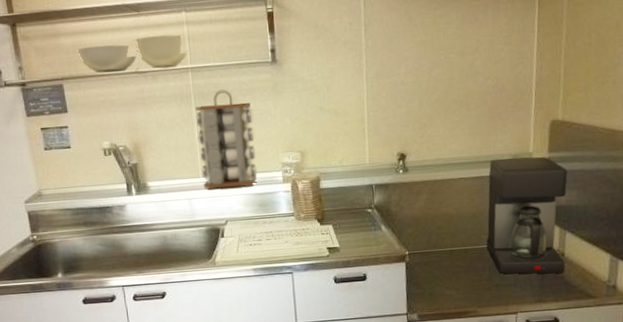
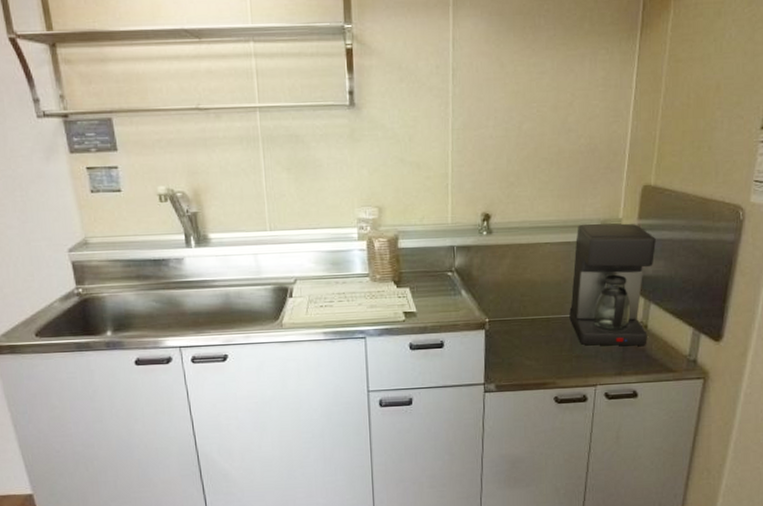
bowl: present [78,45,137,73] -> none [129,75,198,107]
bowl: present [135,35,188,69] -> none [196,68,256,106]
spice rack: present [195,90,258,190] -> none [263,134,331,245]

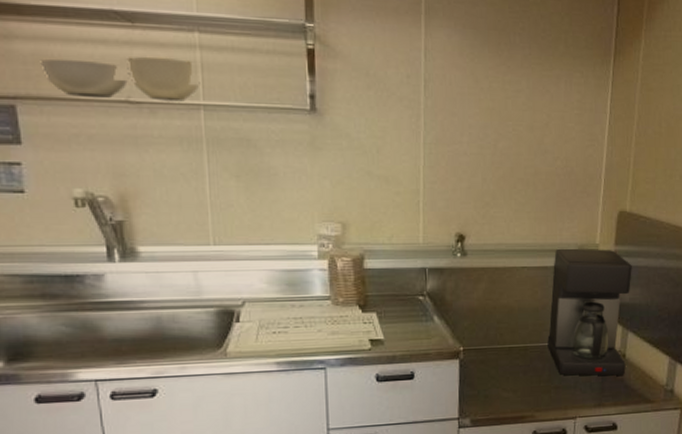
bowl: none [129,75,198,107] -> present [40,58,129,98]
bowl: none [196,68,256,106] -> present [127,57,200,102]

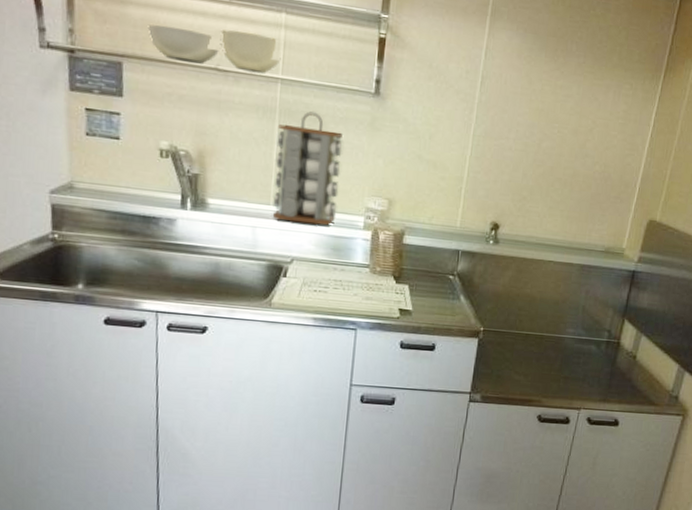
spice rack: none [207,137,286,262] -> present [272,111,343,226]
coffee maker: present [547,248,632,376] -> none [563,248,654,376]

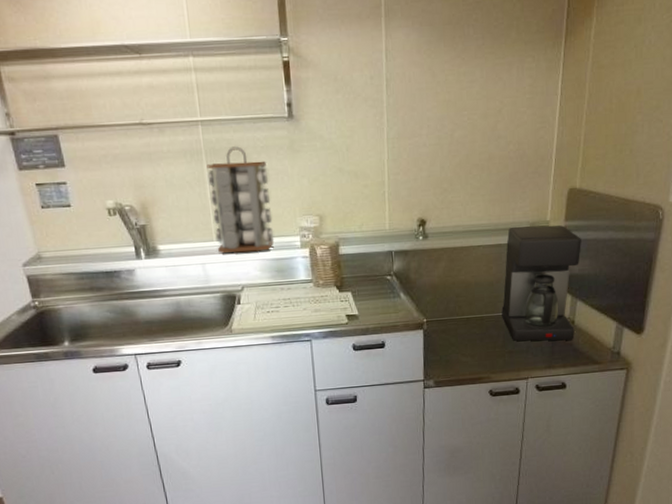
bowl: present [147,24,222,64] -> none [73,91,141,123]
bowl: present [220,30,281,74] -> none [138,82,197,121]
coffee maker: none [563,248,654,376] -> present [502,225,581,341]

